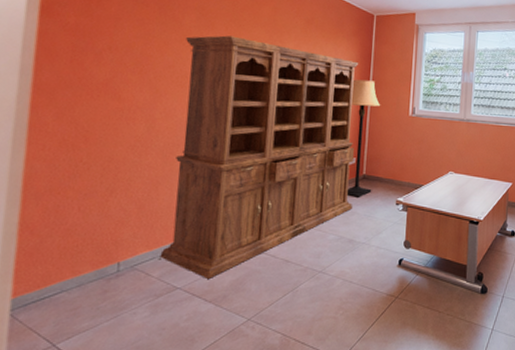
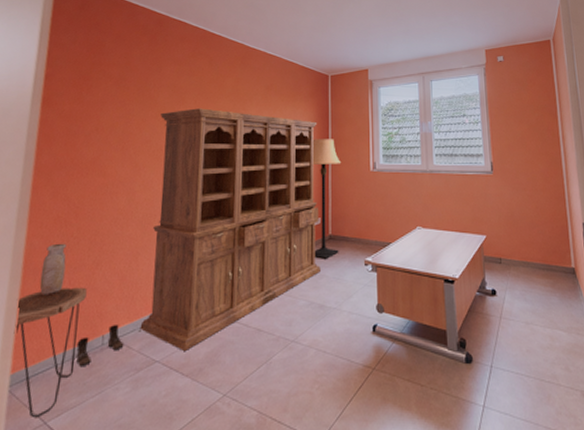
side table: none [13,214,100,341] -> present [13,287,87,419]
vase: none [43,168,75,221] -> present [39,243,67,296]
boots: none [88,251,143,293] -> present [76,324,124,368]

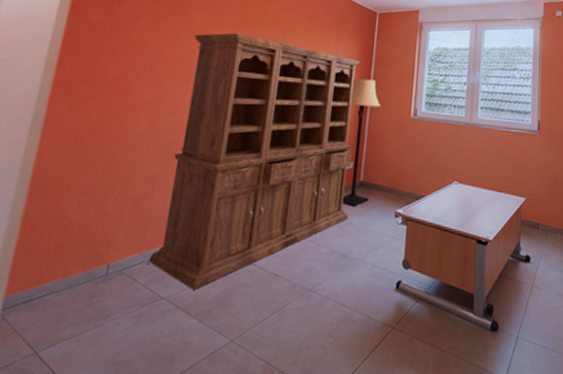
side table: present [13,287,87,419] -> none [12,209,97,347]
vase: present [39,243,67,296] -> none [45,161,80,217]
boots: present [76,324,124,368] -> none [77,253,130,297]

